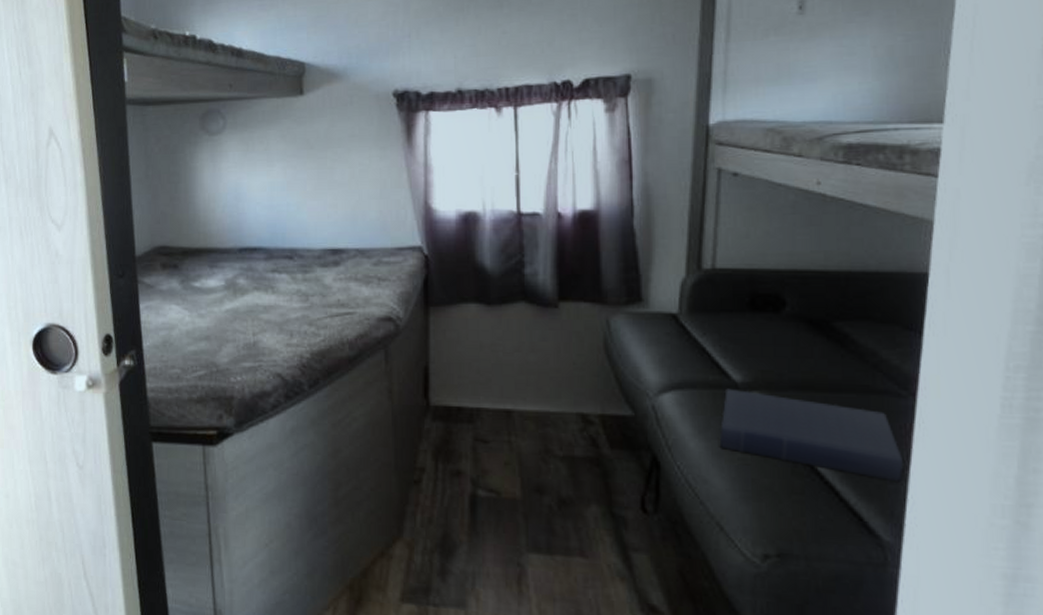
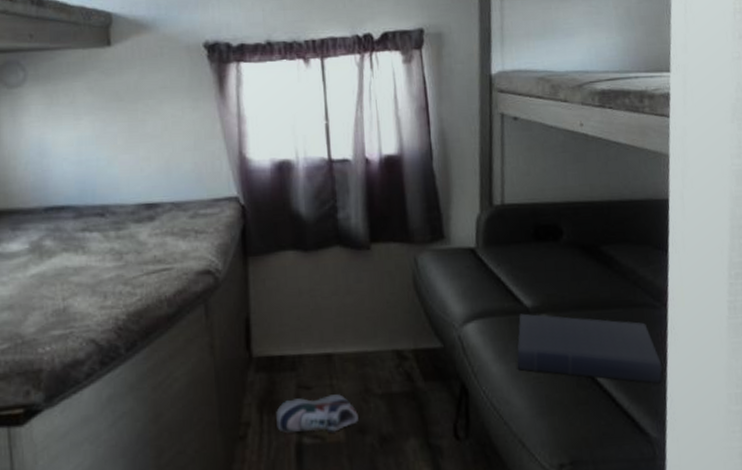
shoe: none [451,450,538,490] -> present [276,394,360,433]

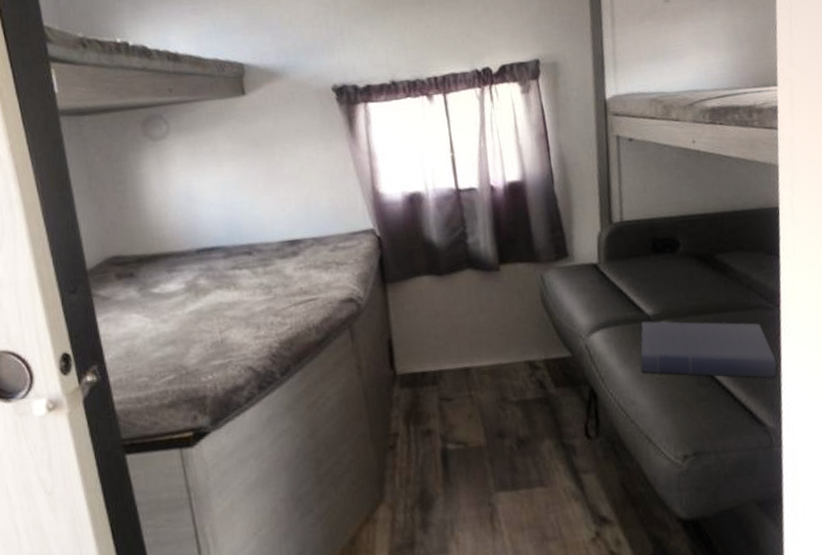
shoe: present [276,394,360,433] -> none [421,404,498,441]

